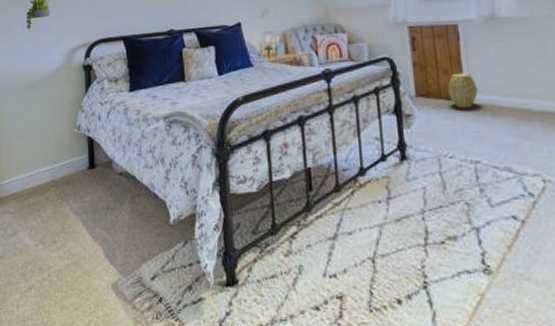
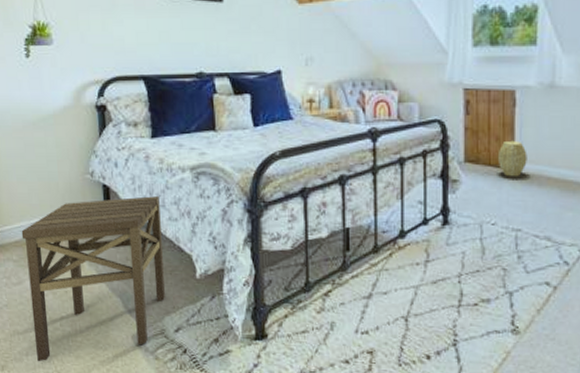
side table: none [17,146,142,314] -> present [21,196,165,362]

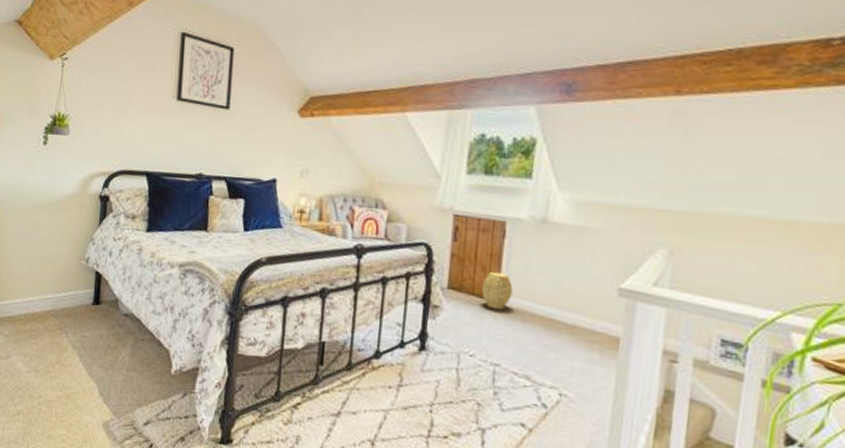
side table: present [21,196,165,362] -> none [12,285,146,438]

